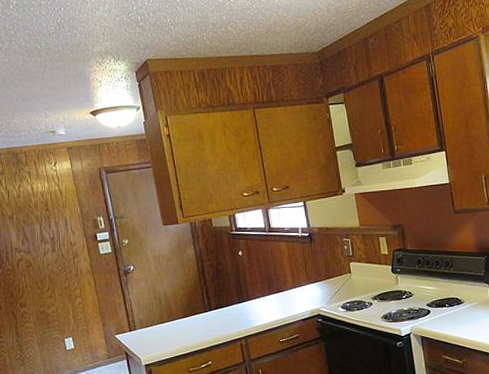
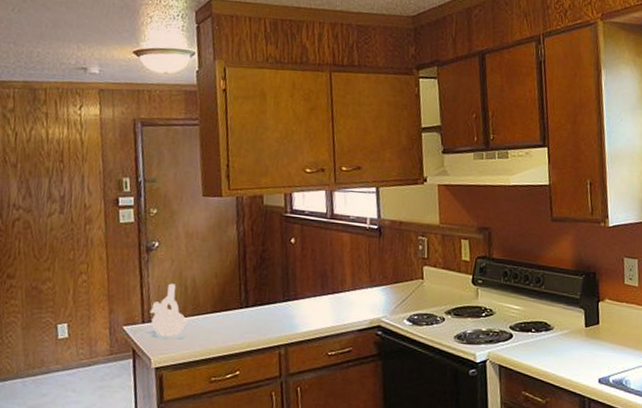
teapot: none [134,297,166,339] -> present [149,283,188,336]

